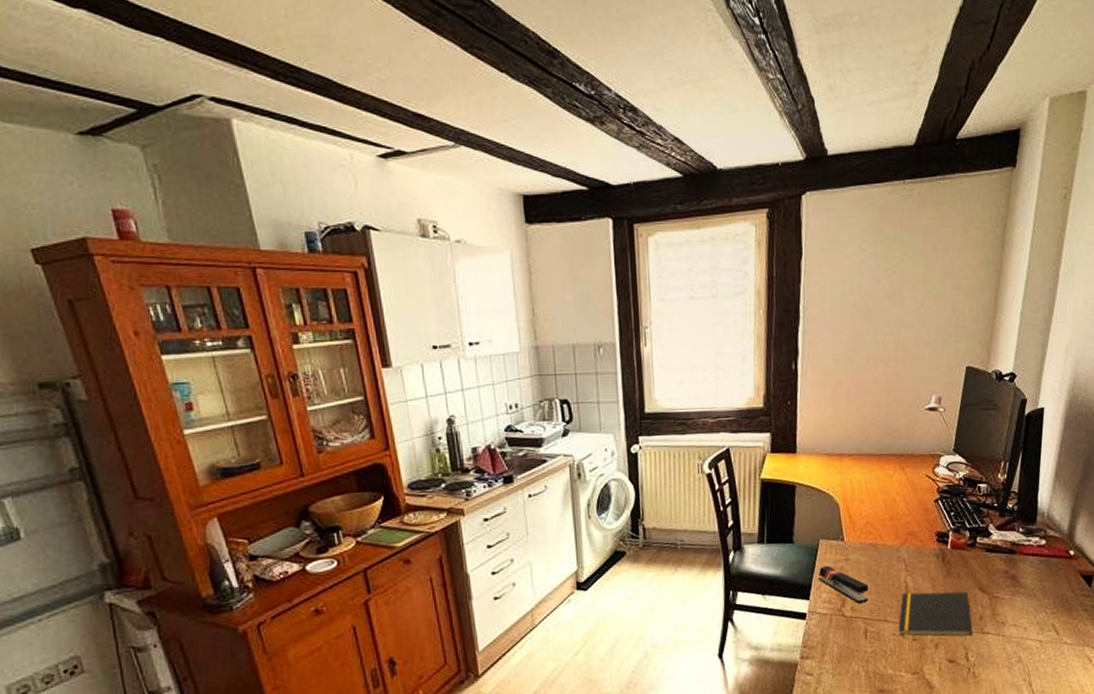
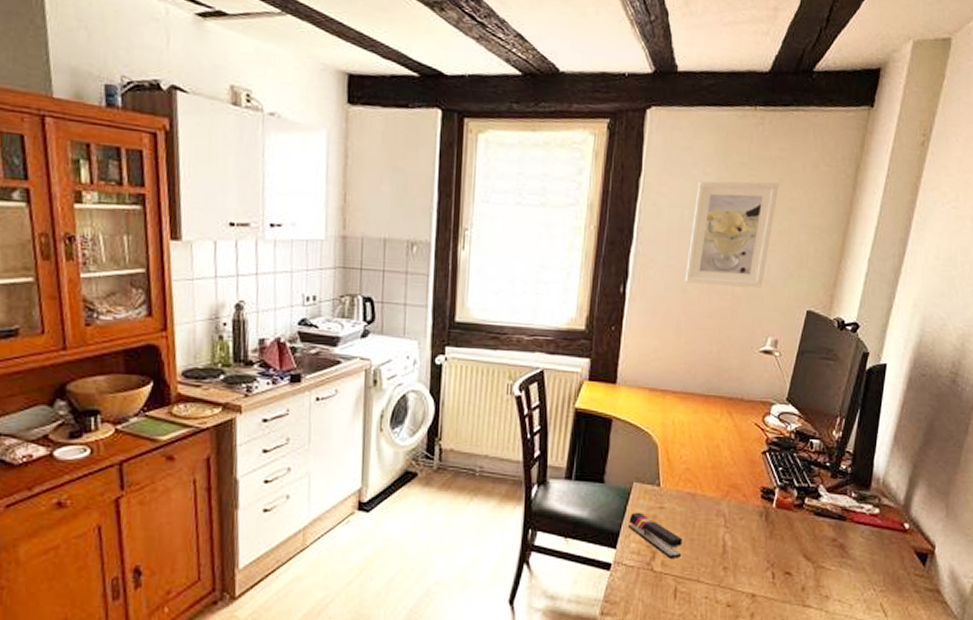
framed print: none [850,250,932,354] -> present [684,181,779,288]
notepad: present [898,591,973,637] -> none [711,551,793,609]

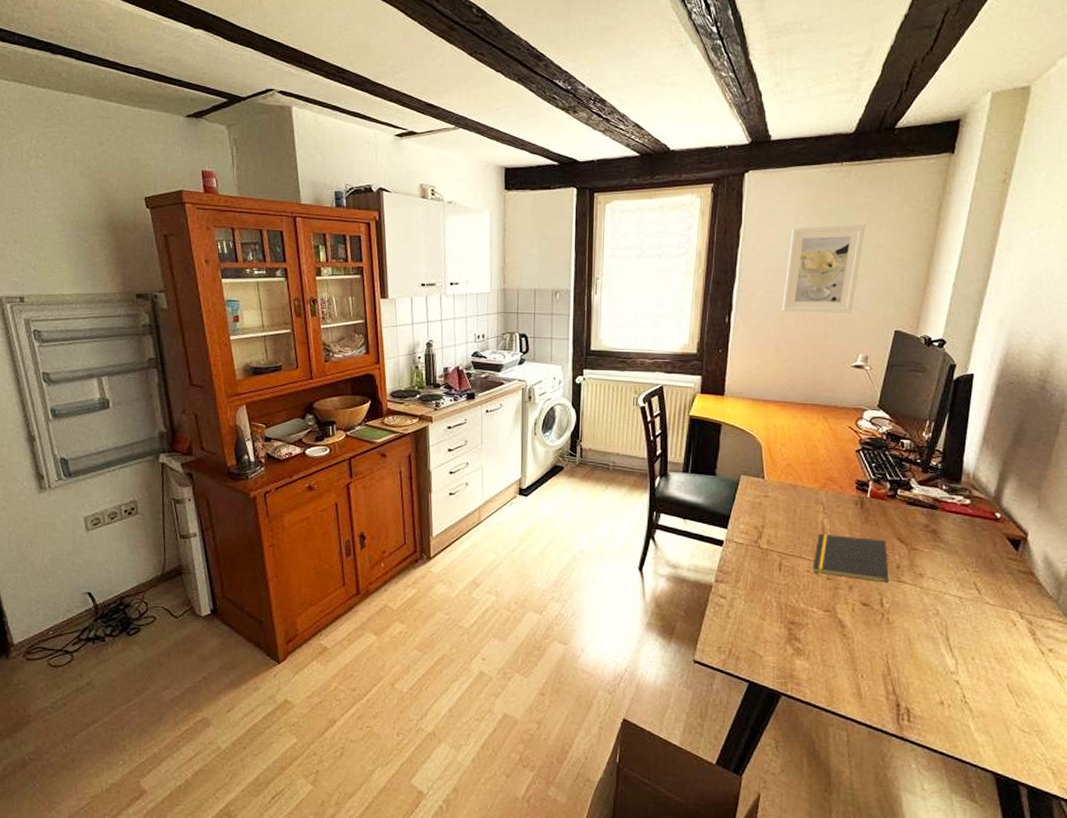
stapler: present [627,512,683,558] -> none [737,499,785,538]
notepad: none [711,551,793,609] -> present [812,533,889,583]

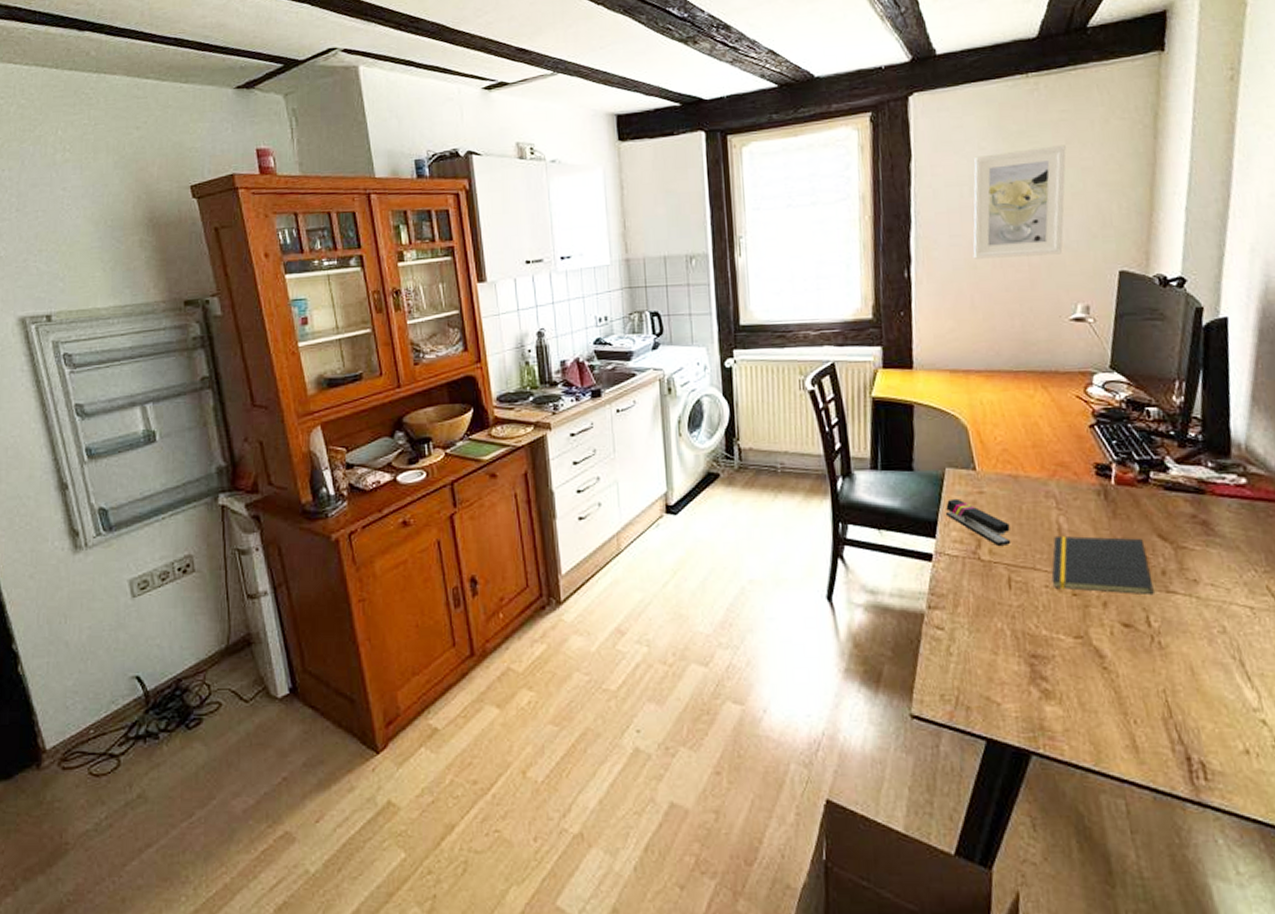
stapler: none [737,499,785,538] -> present [945,498,1011,546]

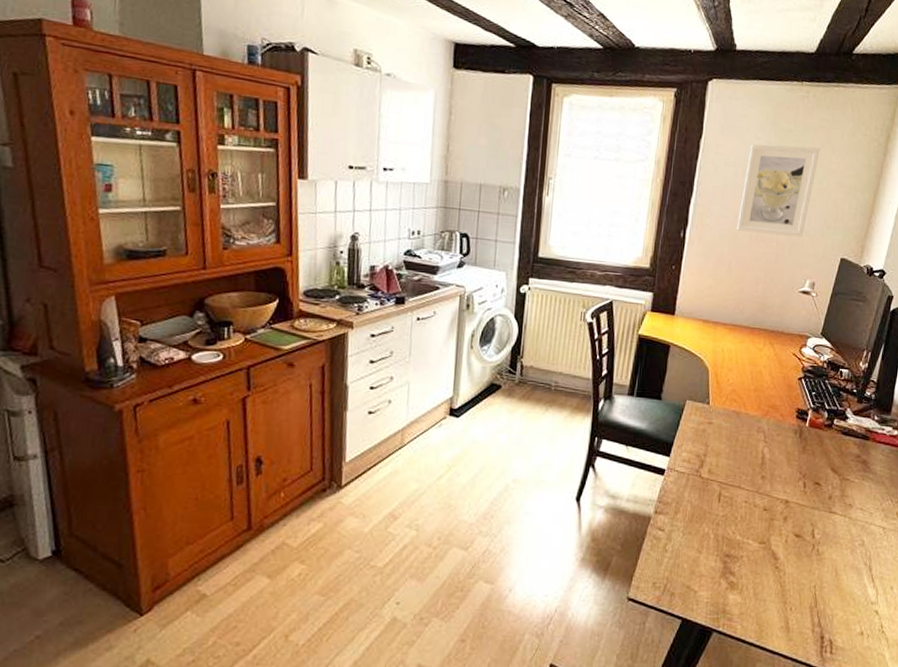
stapler: present [945,498,1011,546] -> none [680,426,727,467]
notepad: present [1051,535,1154,596] -> none [750,462,822,514]

